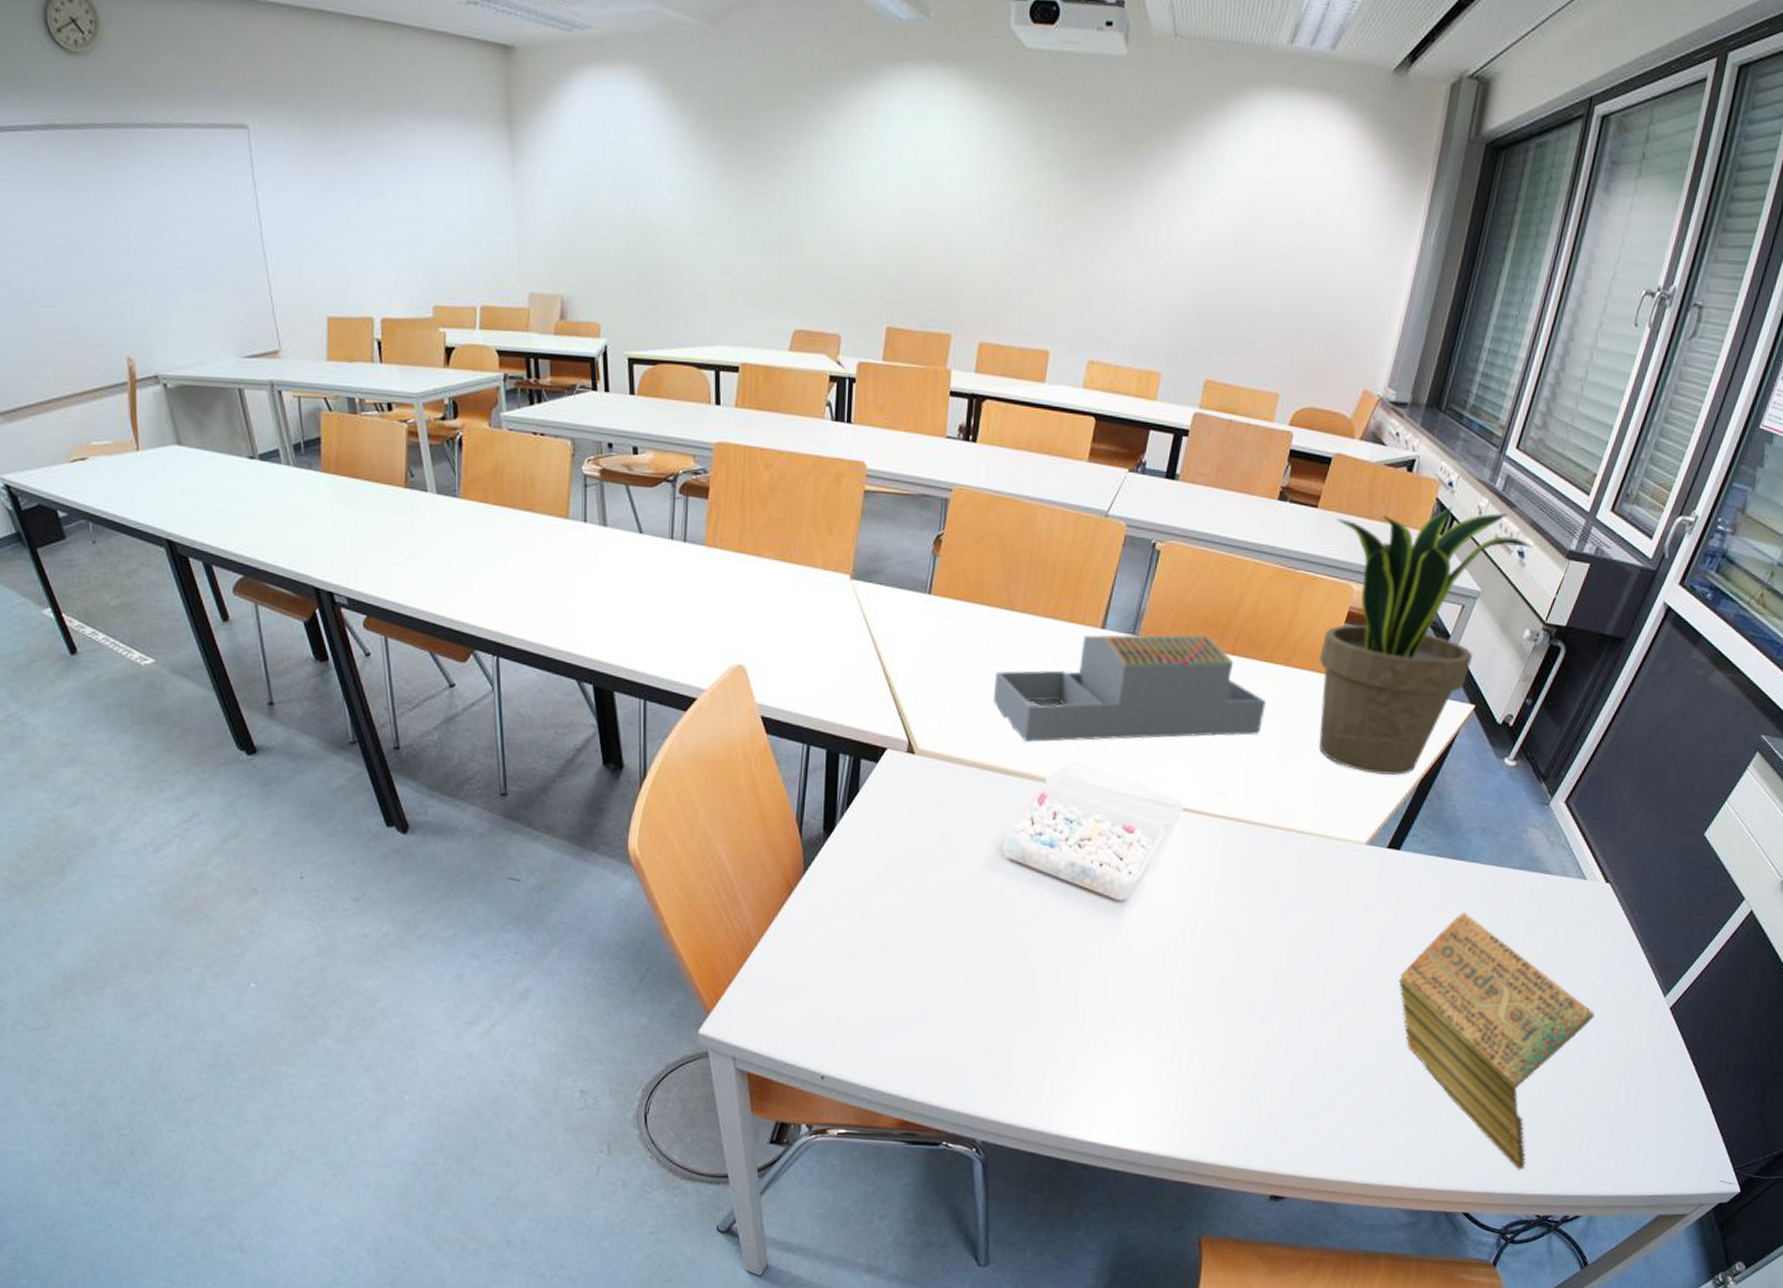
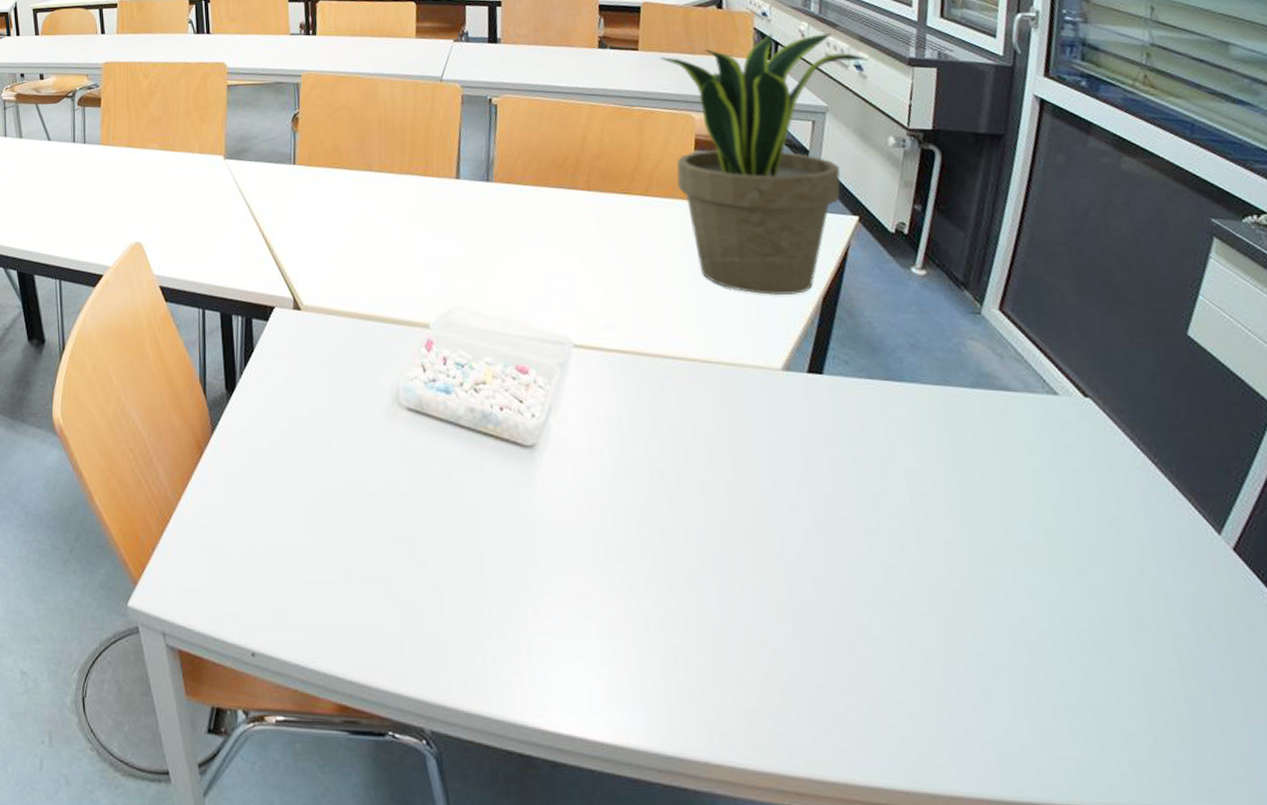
architectural model: present [992,634,1266,743] -> none [365,175,636,290]
notepad: present [1398,911,1595,1171] -> none [867,440,1135,775]

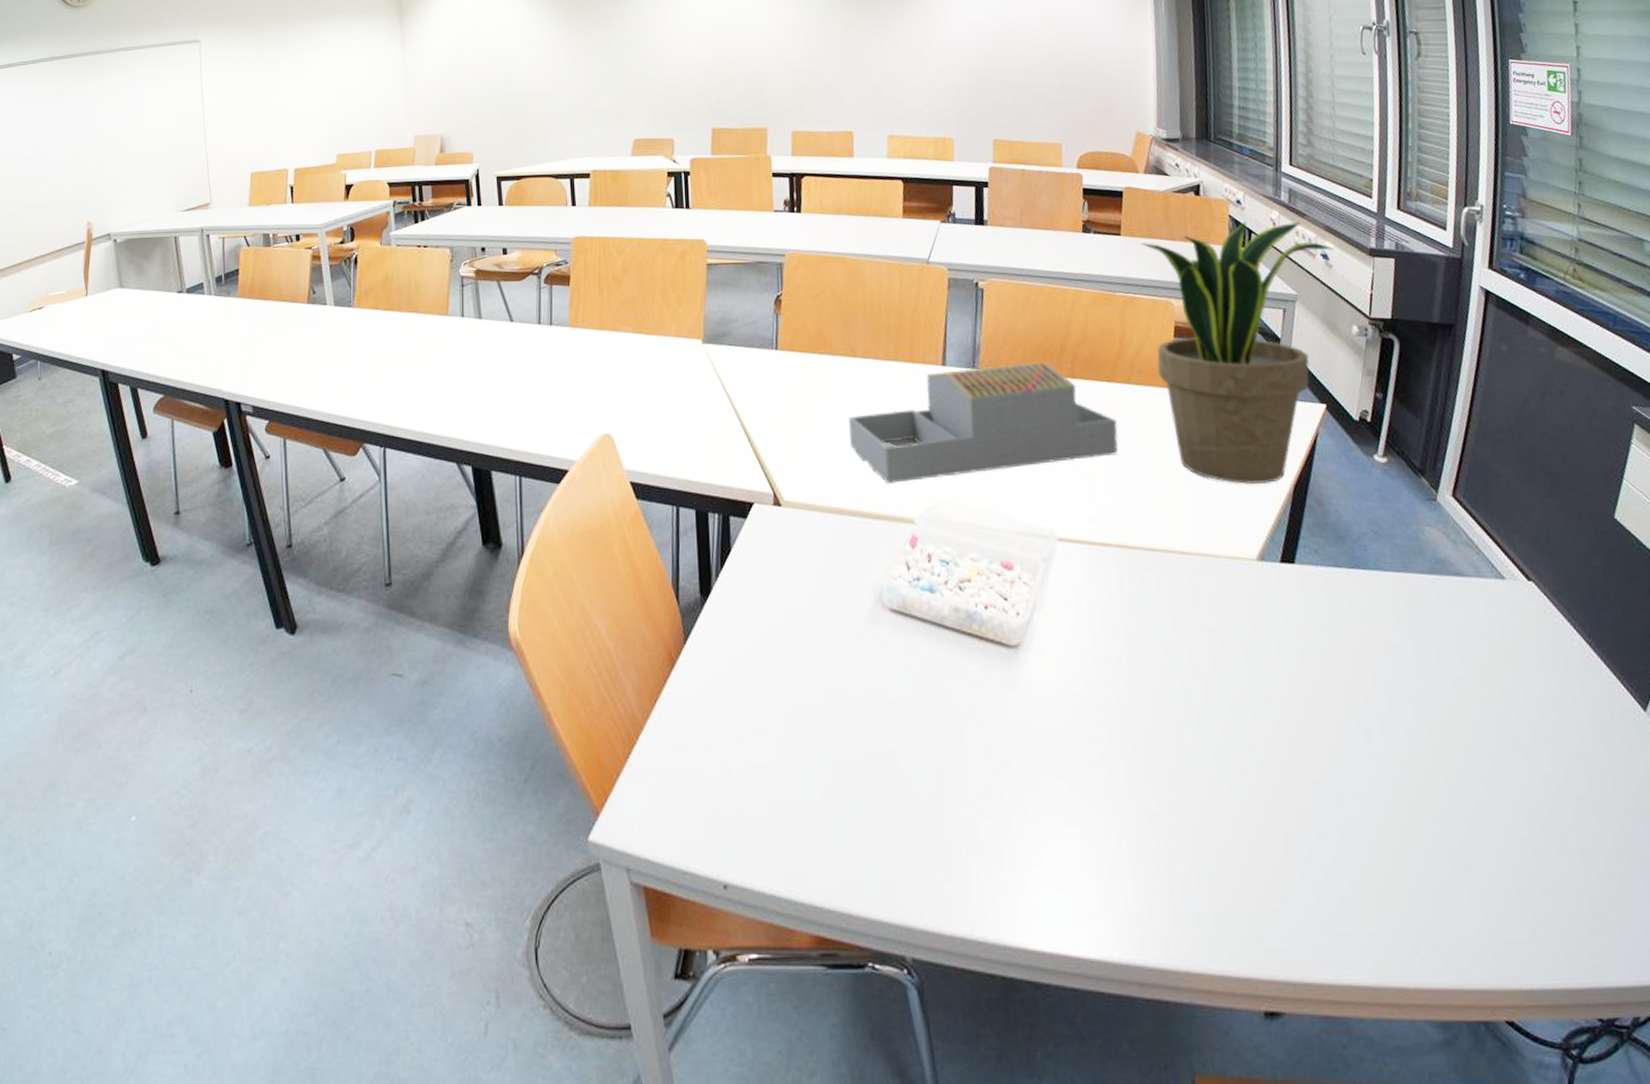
architectural model: none [365,175,636,290] -> present [849,362,1119,484]

